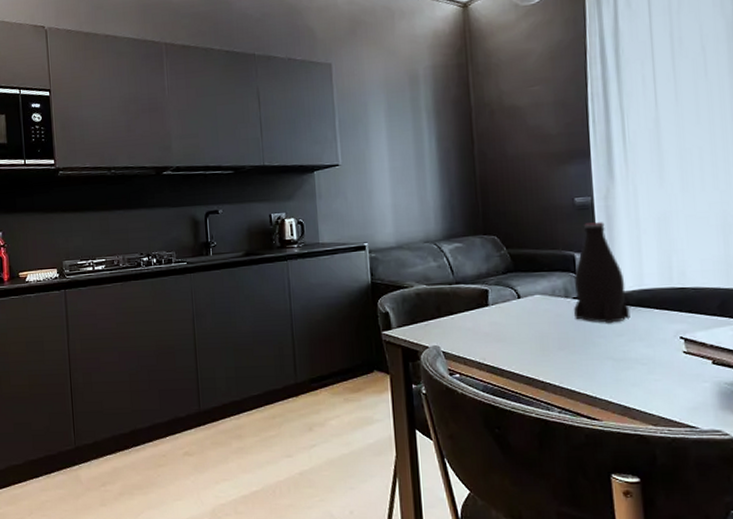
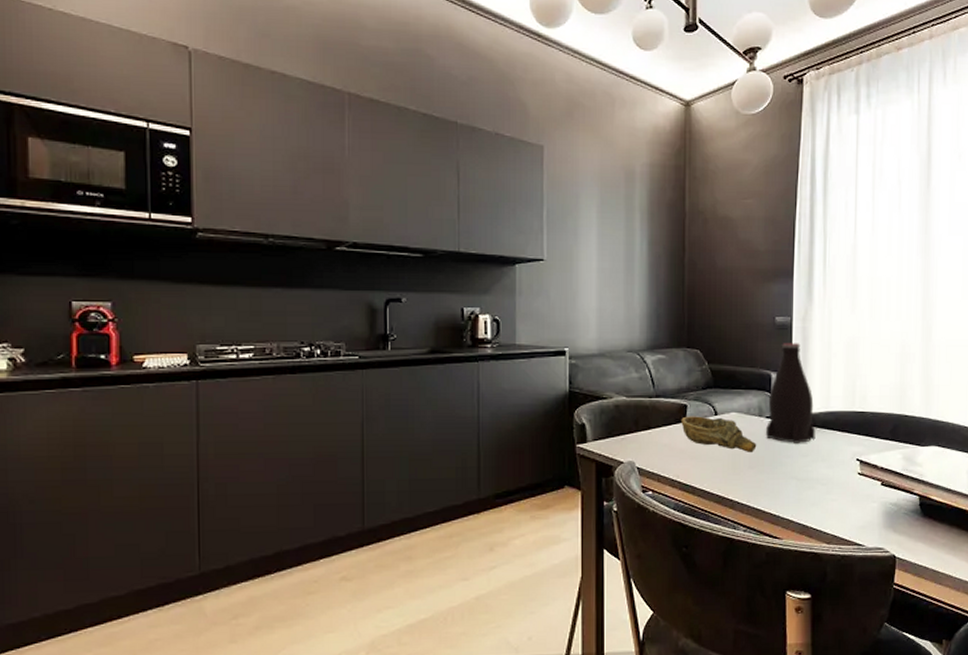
decorative bowl: none [483,300,566,335] -> present [681,416,757,453]

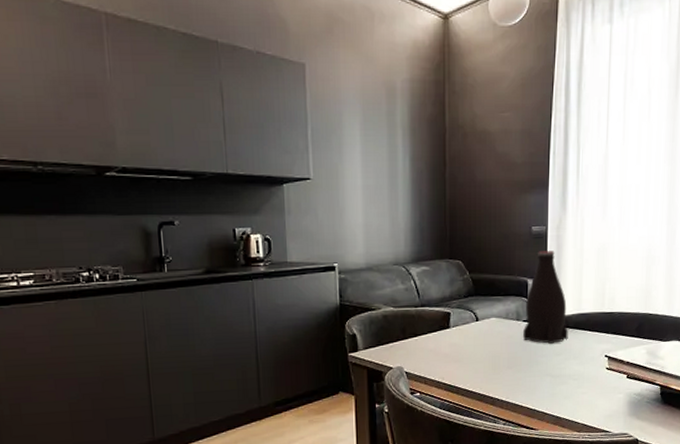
decorative bowl: present [681,416,757,453] -> none [445,322,515,355]

